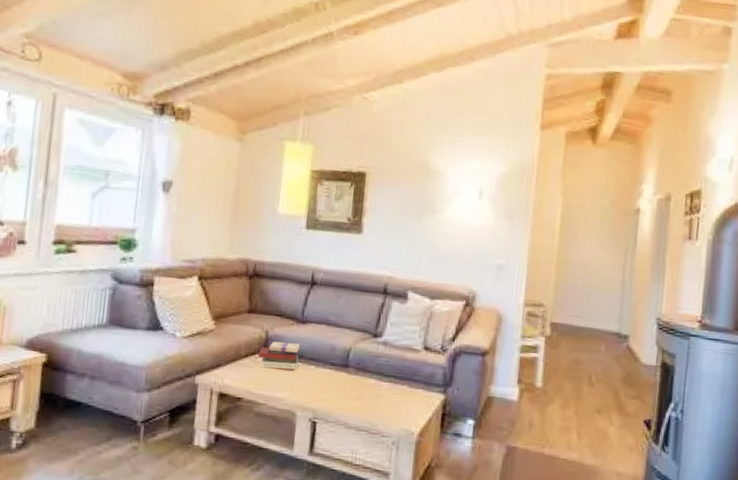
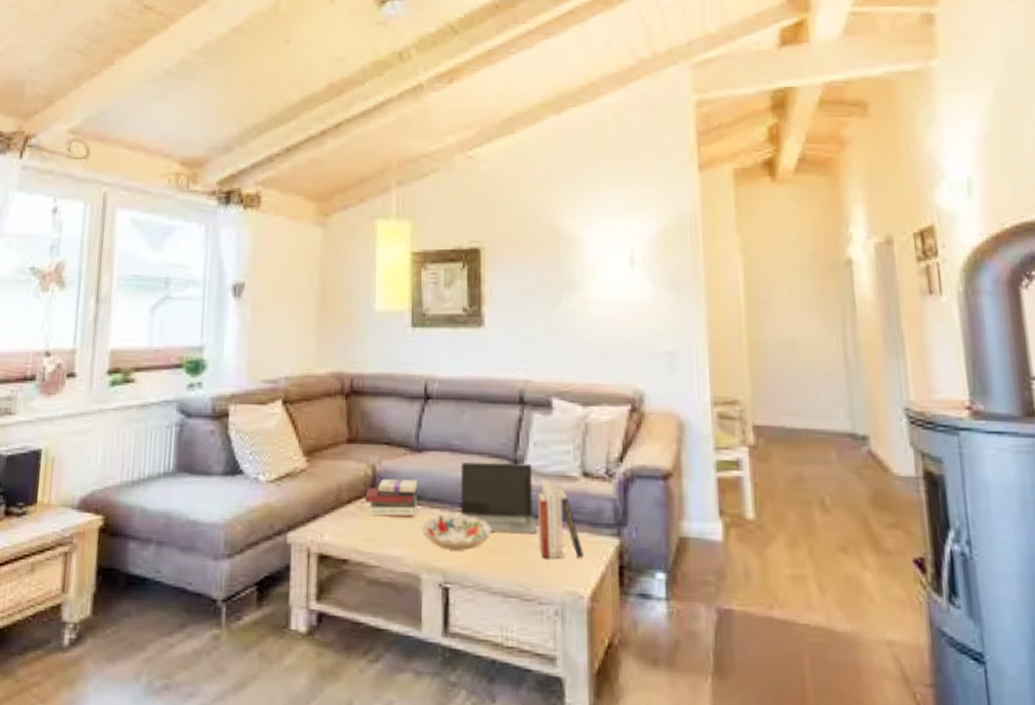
decorative bowl: none [300,369,353,397] -> present [421,514,492,551]
laptop: none [331,333,388,388] -> present [461,462,537,534]
books: none [386,350,418,407] -> present [536,480,584,559]

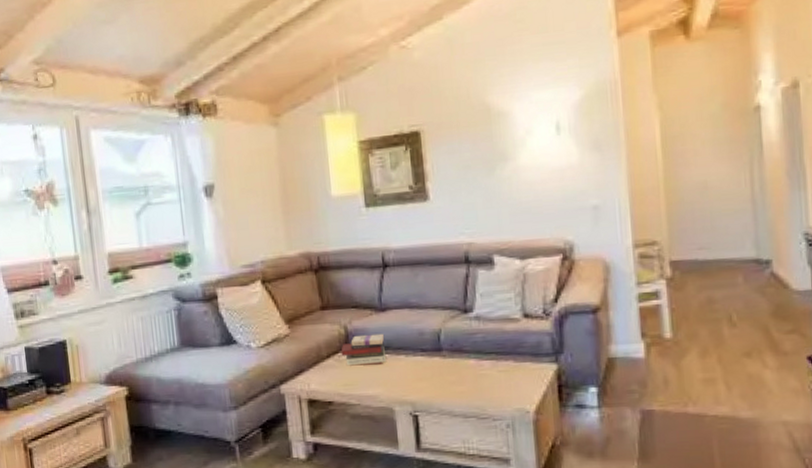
decorative bowl: present [421,514,492,551] -> none [390,357,450,386]
laptop: present [461,462,537,534] -> none [420,312,487,370]
books: present [536,480,584,559] -> none [485,323,528,386]

